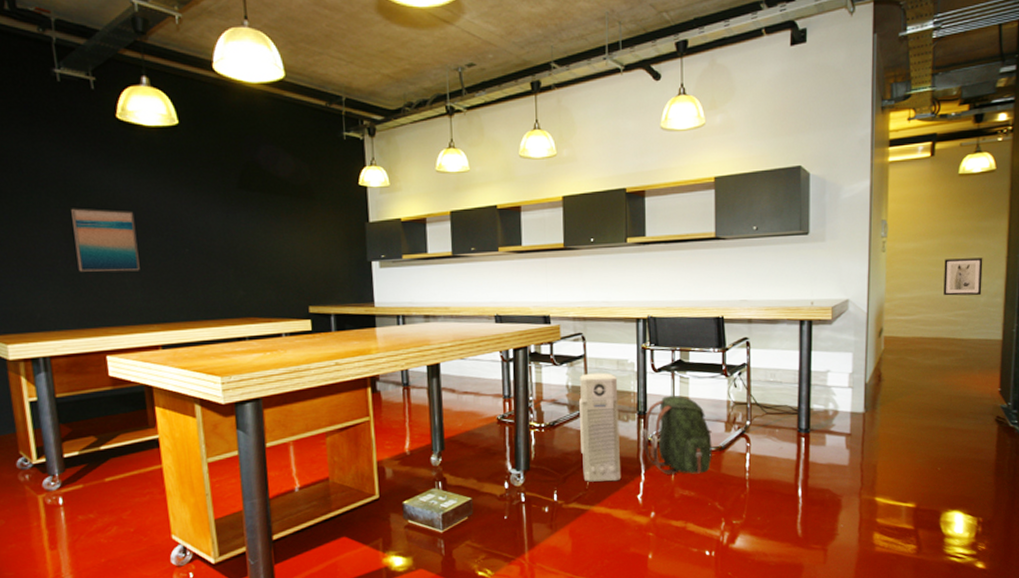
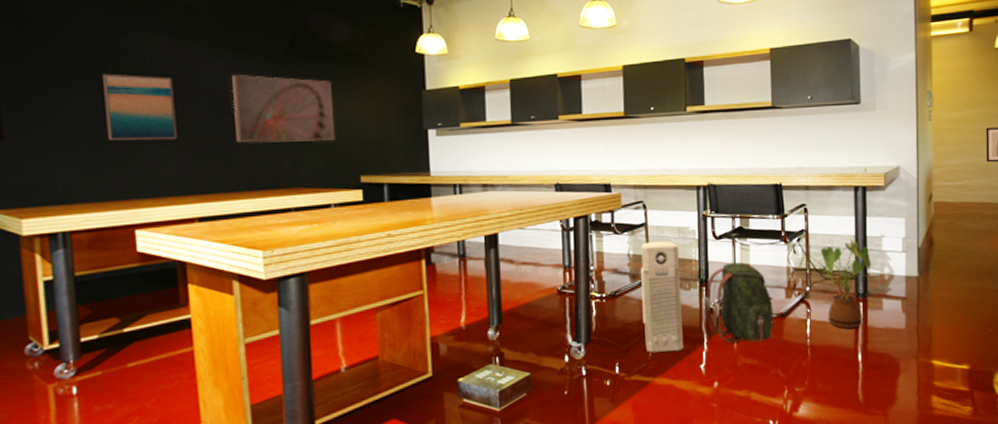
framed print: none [187,207,284,274] -> present [231,74,335,143]
house plant: none [739,374,815,464] -> present [799,240,871,329]

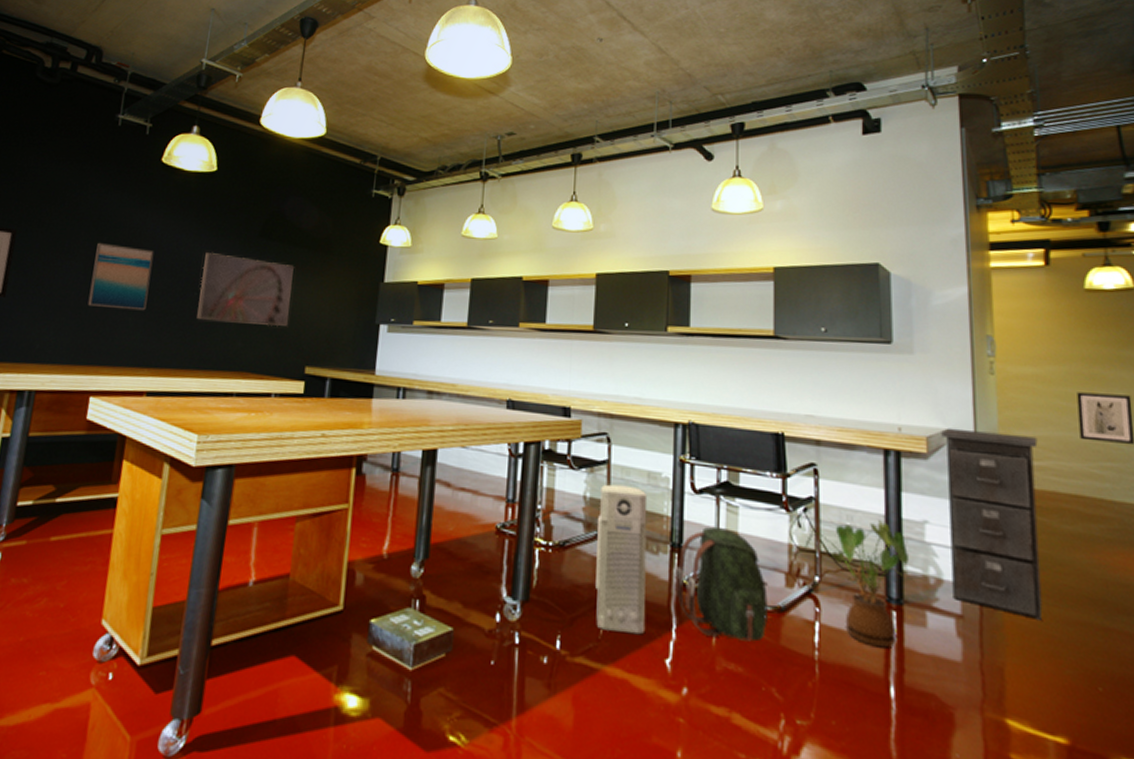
filing cabinet: none [894,164,959,292] -> present [941,428,1043,620]

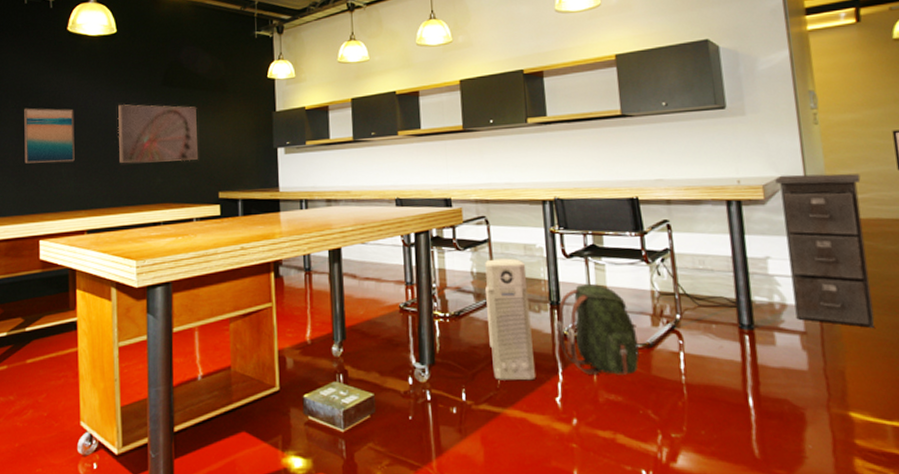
house plant: present [805,520,909,648] -> none [665,261,756,367]

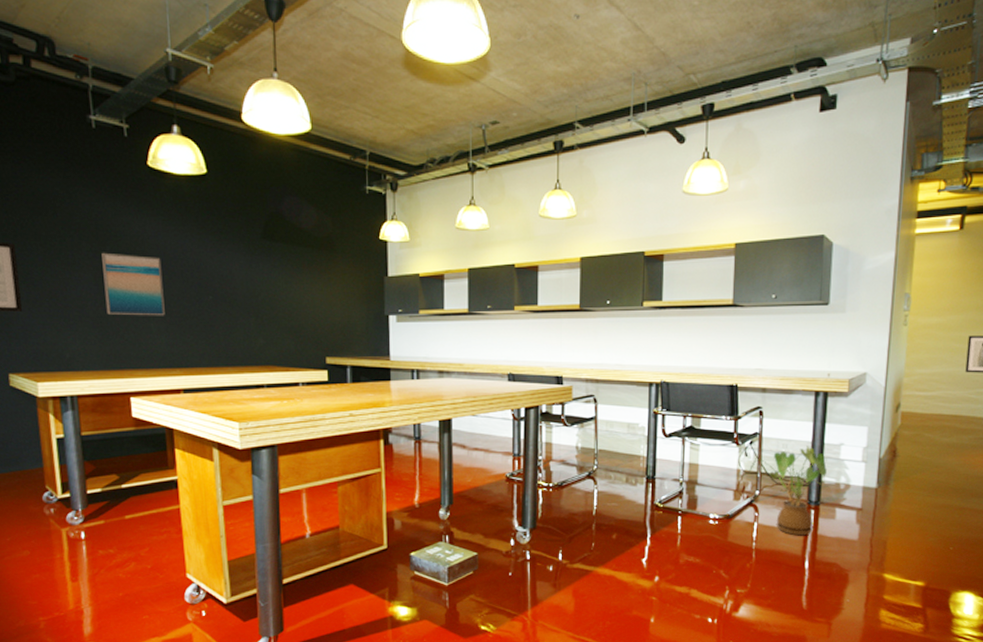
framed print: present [117,103,198,163] -> none [212,256,303,323]
air purifier: present [485,258,535,380] -> none [588,435,628,543]
backpack: present [556,283,639,375] -> none [649,461,720,541]
house plant: none [665,261,756,367] -> present [749,446,827,536]
filing cabinet: present [775,173,875,328] -> none [856,371,933,506]

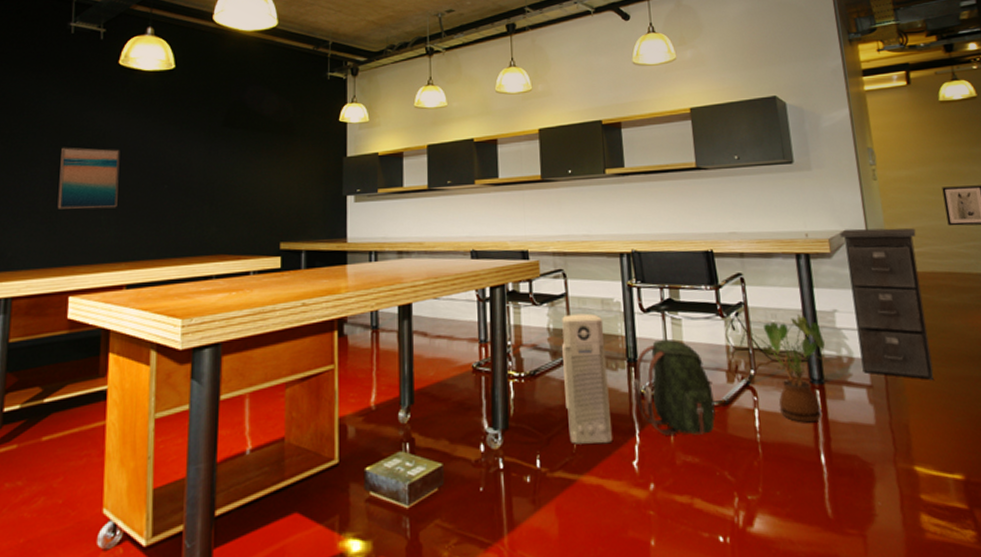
air purifier: none [588,435,628,543] -> present [562,313,612,444]
backpack: none [649,461,720,541] -> present [633,339,716,435]
filing cabinet: none [856,371,933,506] -> present [840,228,934,380]

